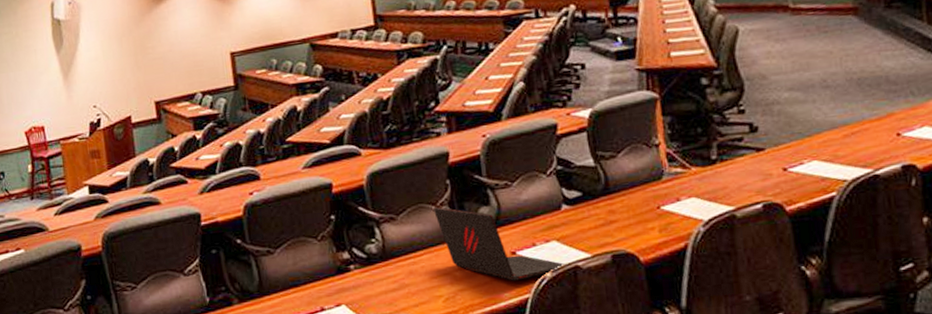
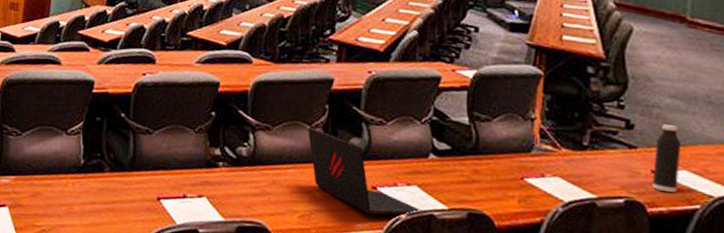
water bottle: none [782,118,812,187] -> present [651,124,681,193]

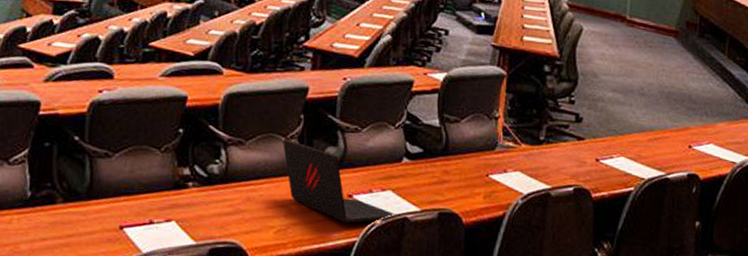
water bottle: present [651,124,681,193] -> none [596,116,620,178]

